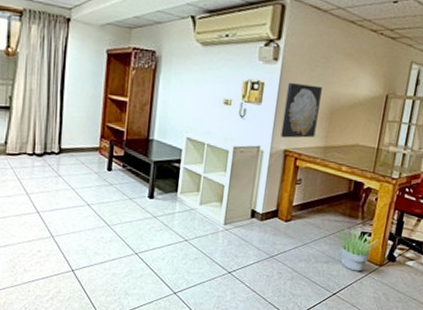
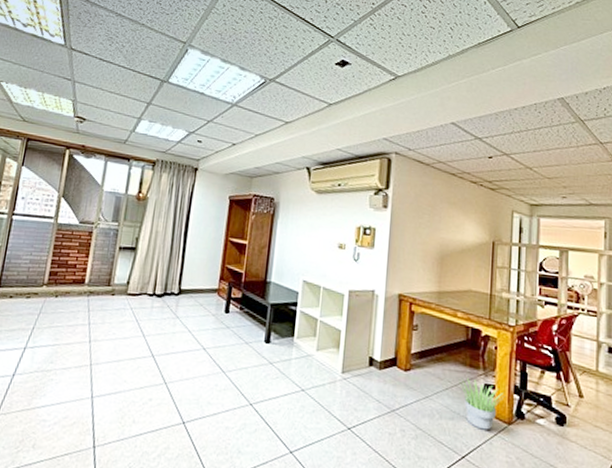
wall art: present [280,82,322,138] -> none [394,228,431,283]

